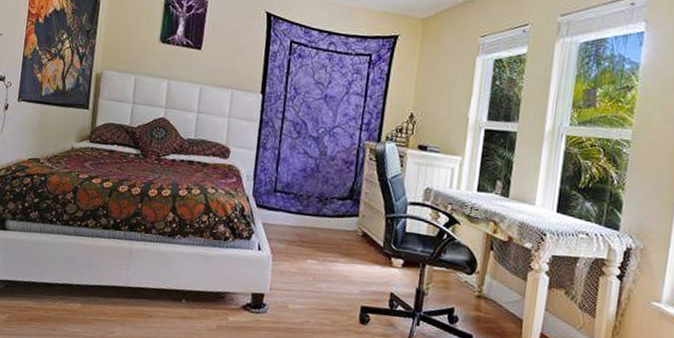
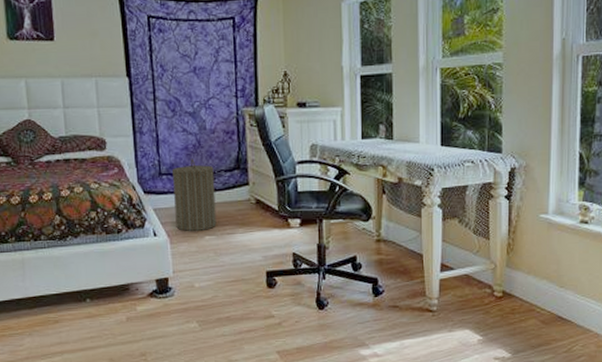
laundry hamper: none [281,181,327,254] -> present [173,159,217,232]

